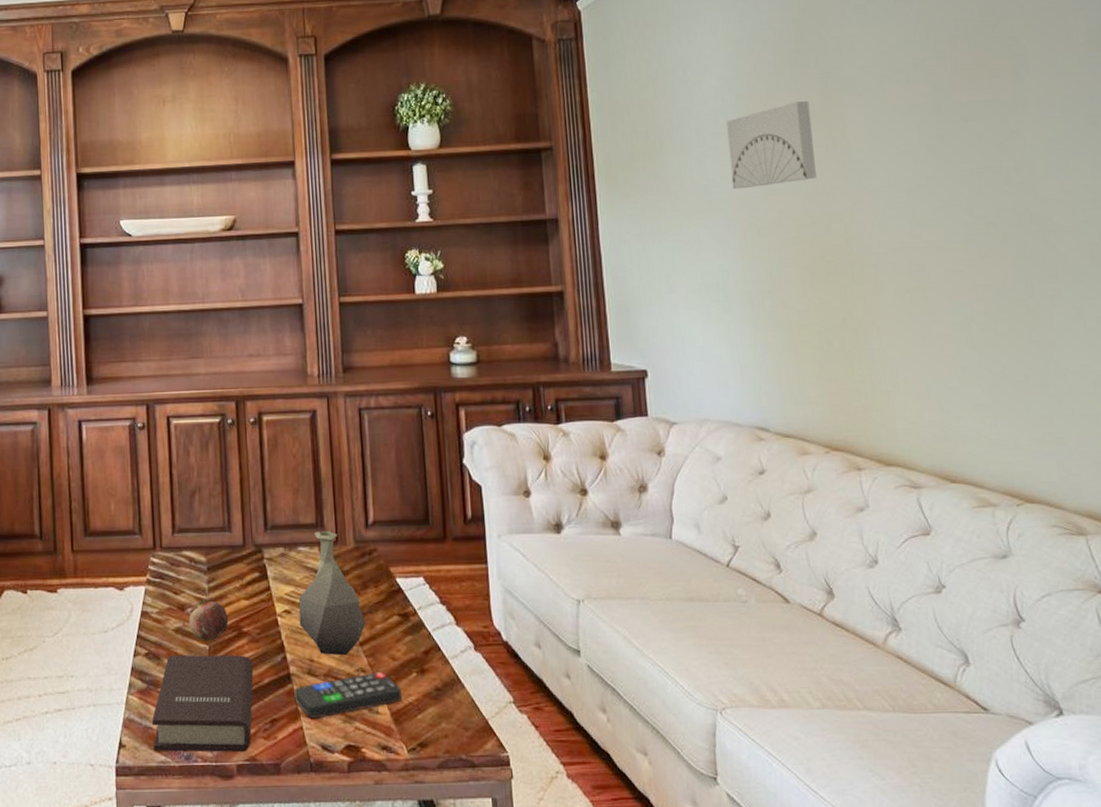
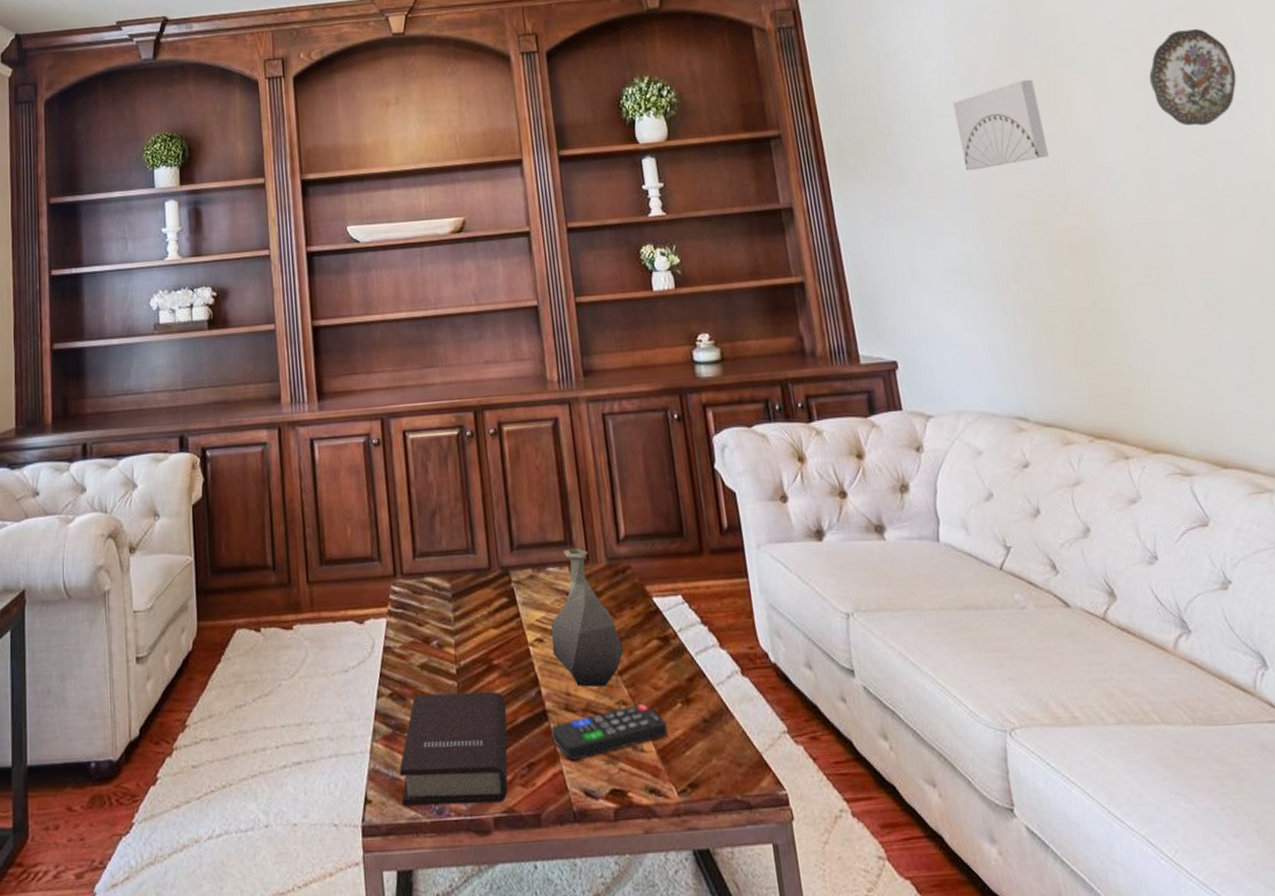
fruit: present [189,598,229,642] -> none [434,628,478,678]
decorative plate: none [926,55,1014,153] -> present [1149,28,1237,126]

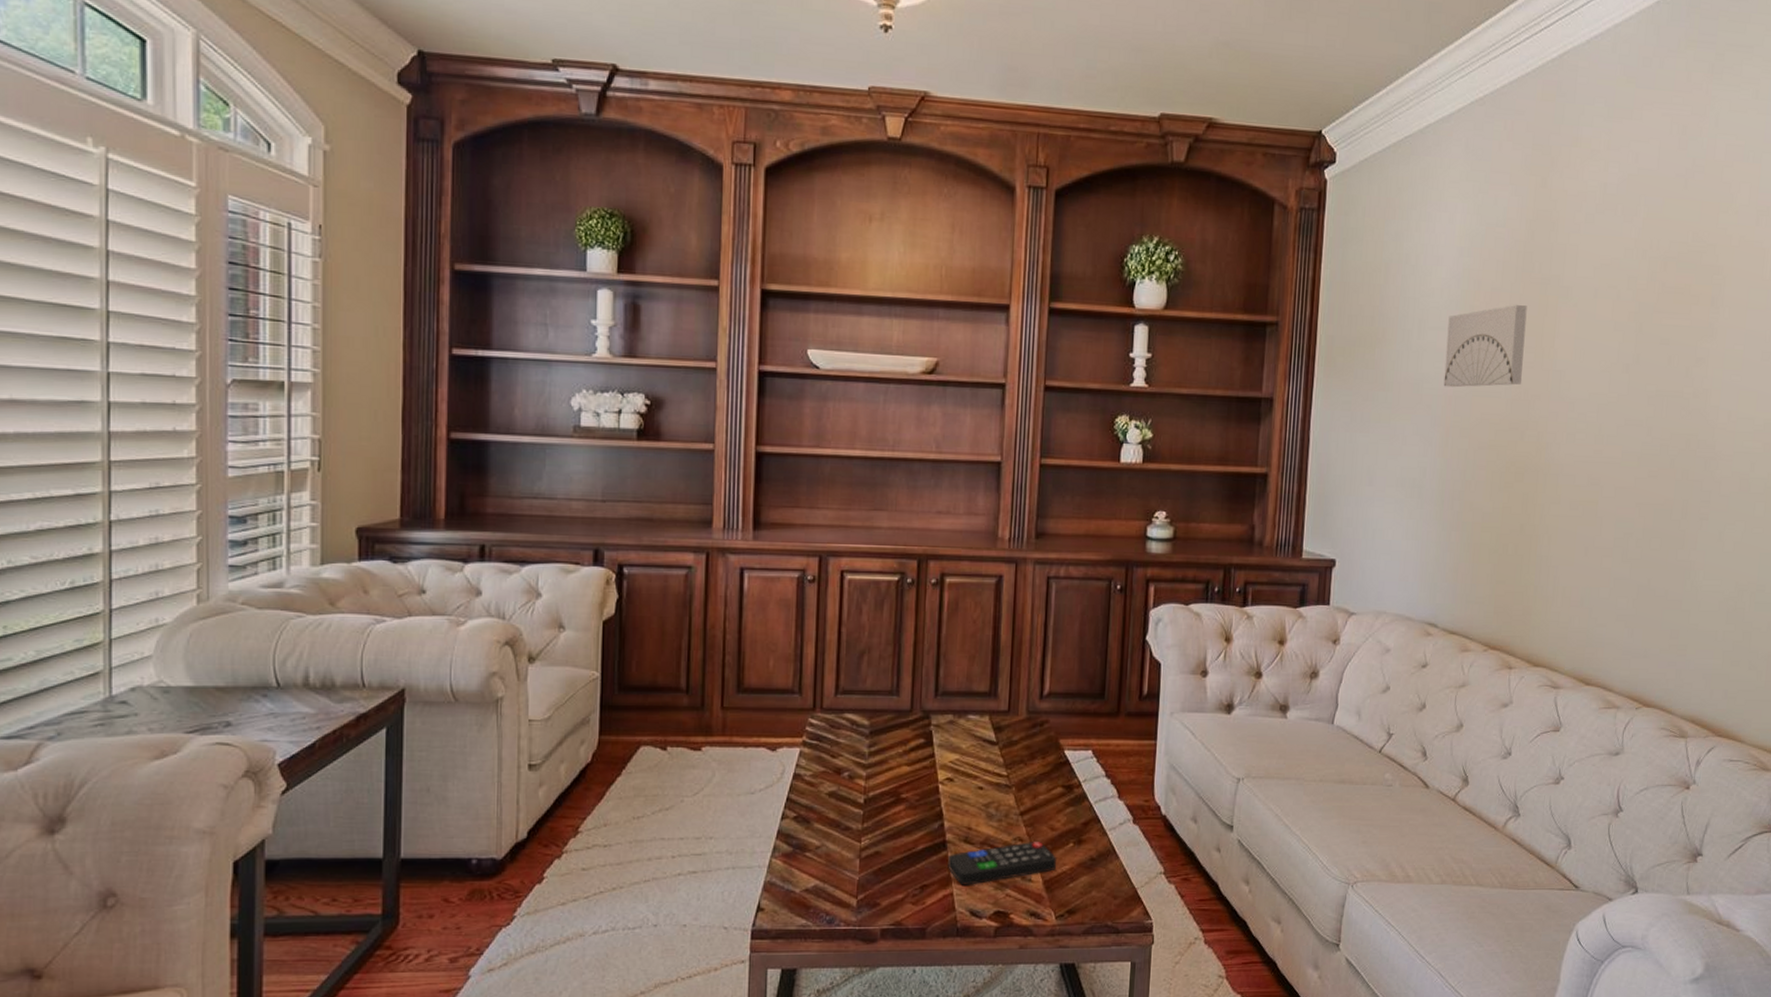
book: present [399,691,508,806] -> none [794,819,909,917]
vase: present [551,547,624,687] -> none [961,699,1029,825]
decorative plate: present [1149,28,1237,126] -> none [1629,280,1706,376]

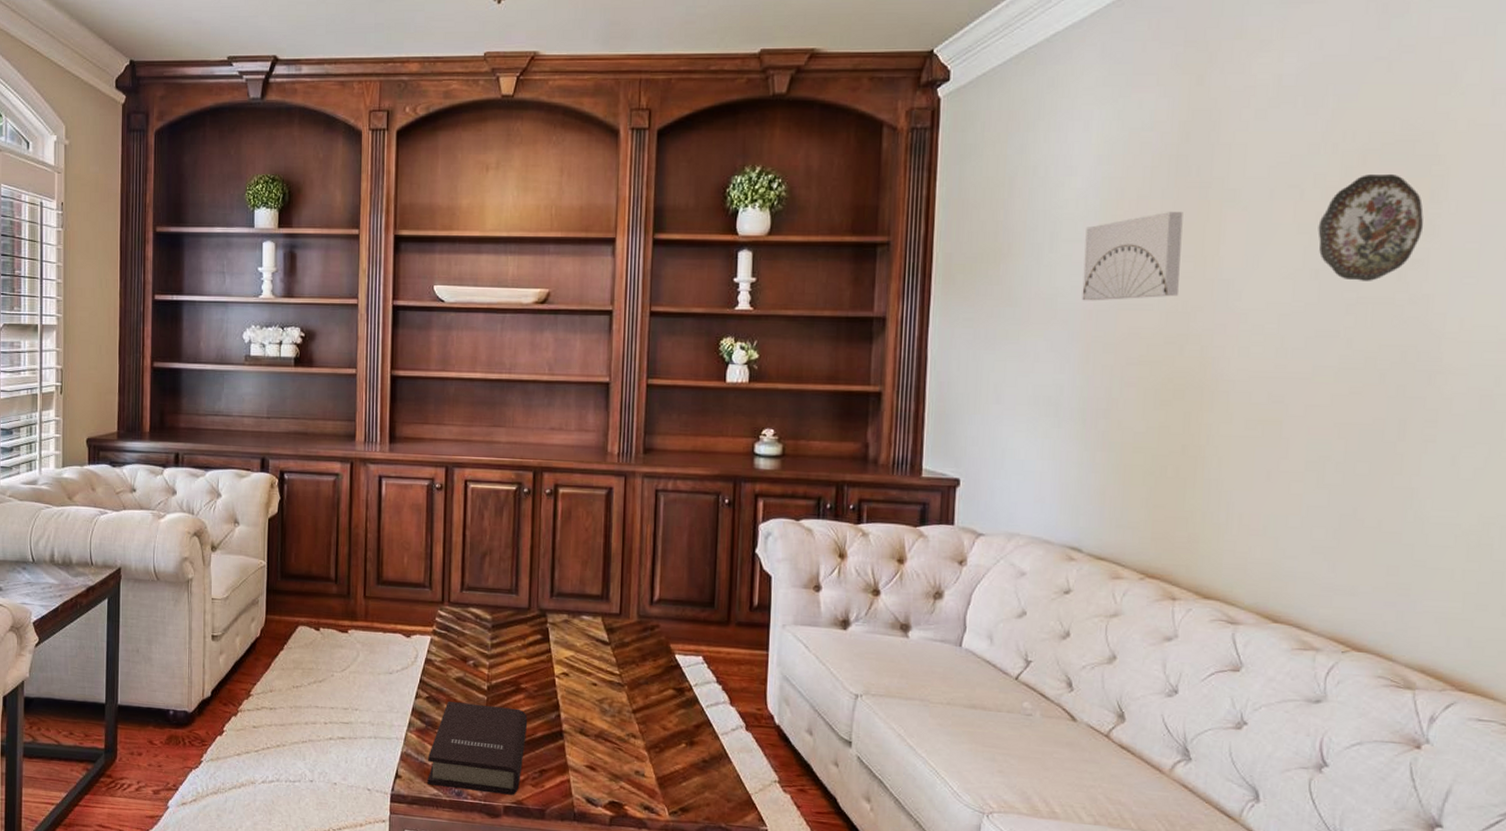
book: none [794,819,909,917] -> present [427,700,528,795]
remote control: present [948,840,1056,885] -> none [565,738,669,774]
decorative plate: none [1629,280,1706,376] -> present [1318,173,1424,281]

